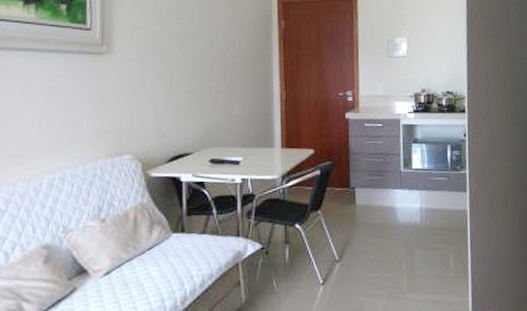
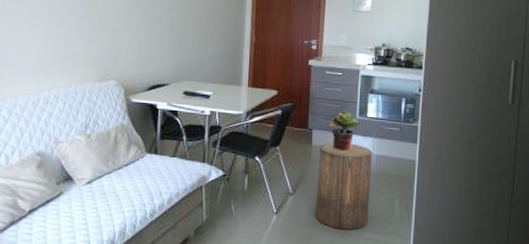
stool: none [364,199,423,294] -> present [315,142,372,230]
potted plant: none [372,163,405,208] -> present [329,110,360,151]

